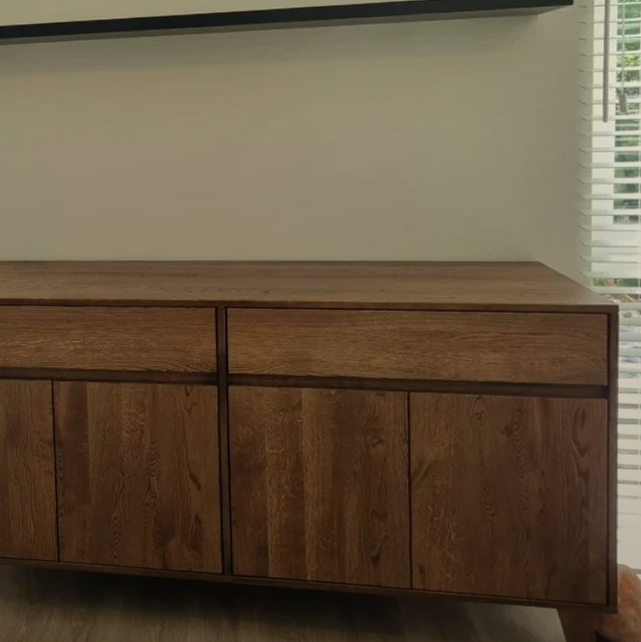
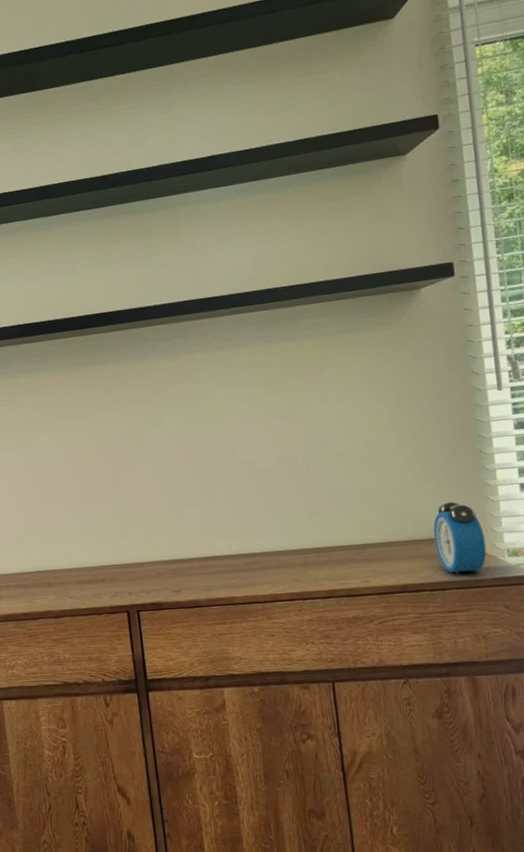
alarm clock: none [522,226,573,300] -> present [433,500,487,576]

